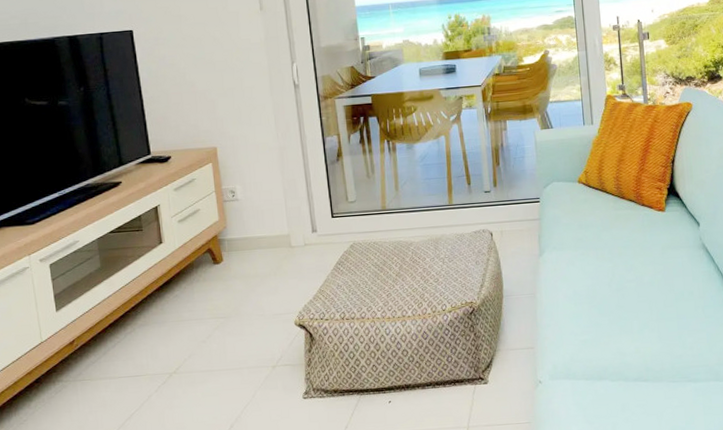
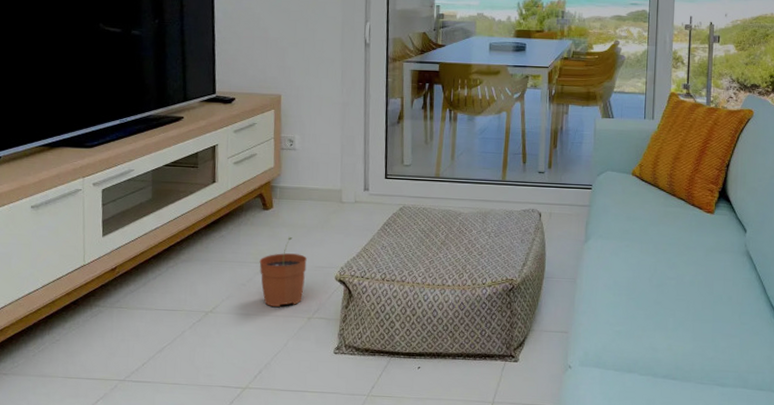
plant pot: none [216,288,265,360] -> present [259,237,307,307]

